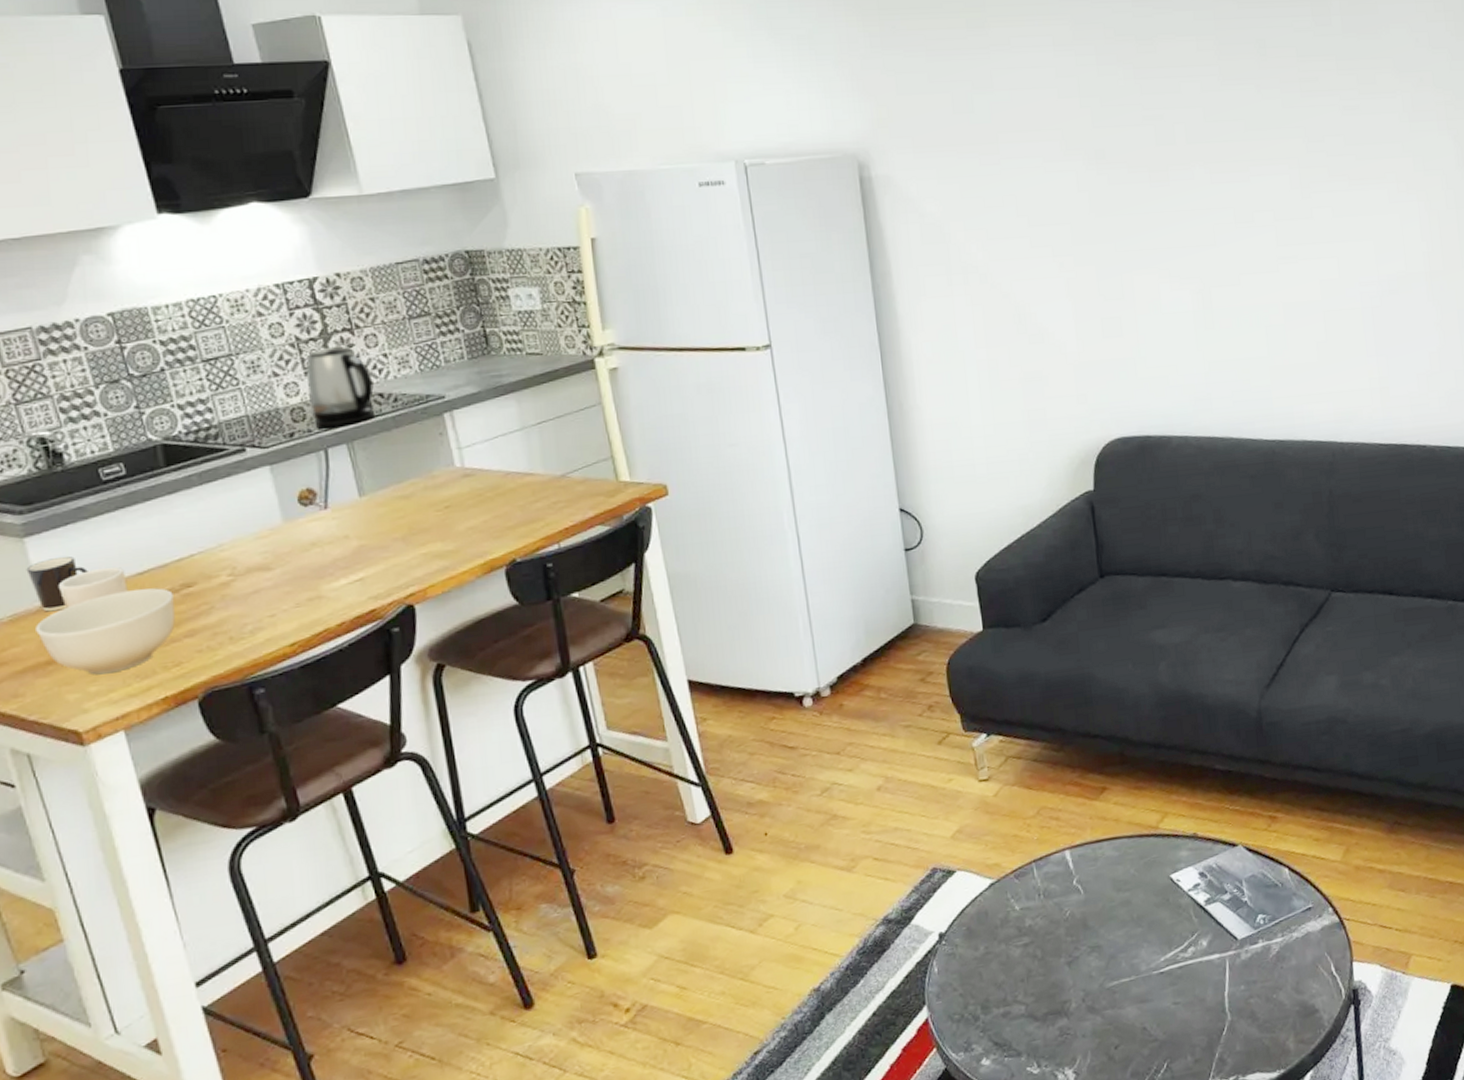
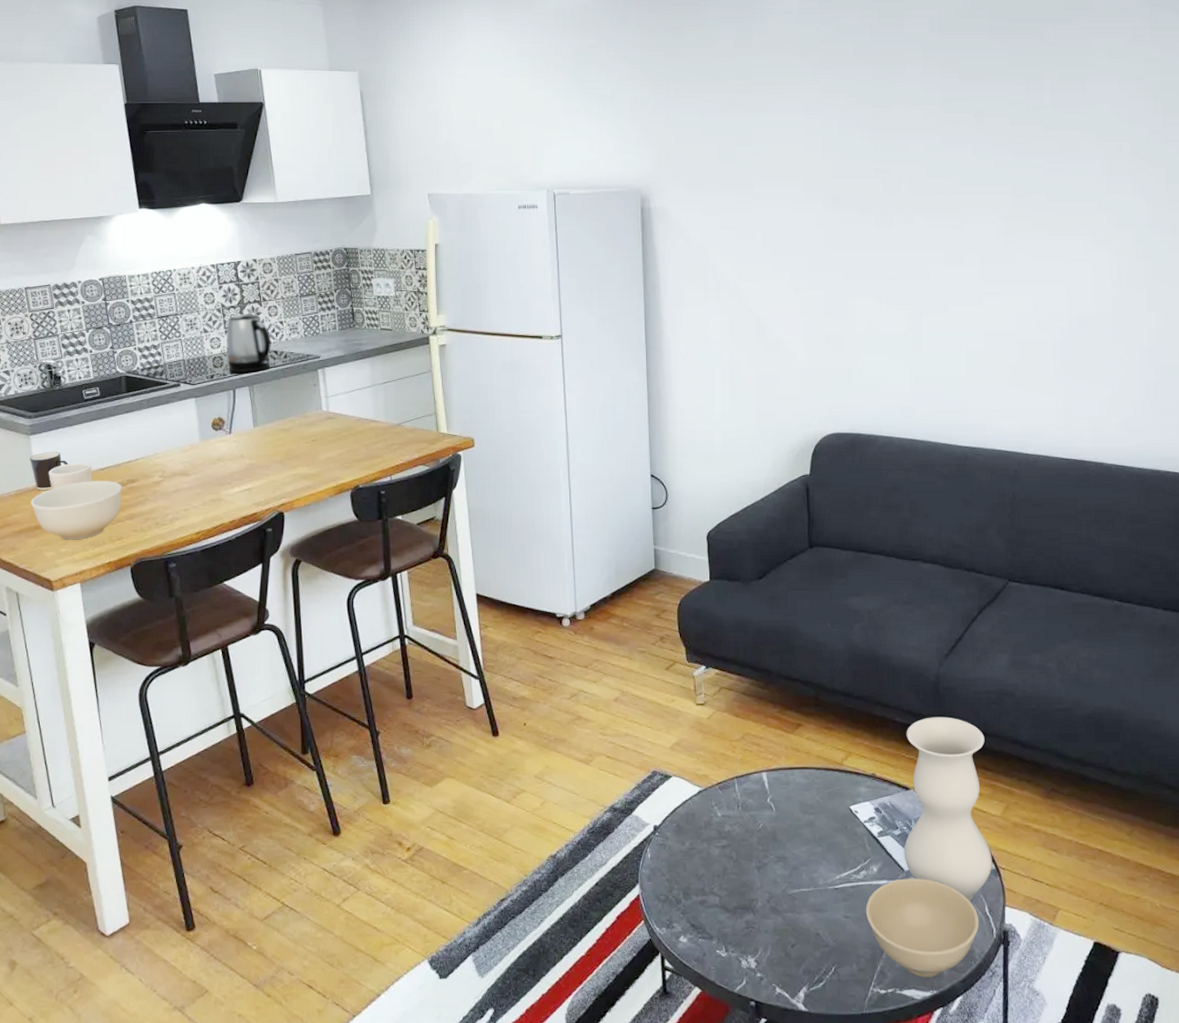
bowl: none [1197,944,1326,1058] -> present [865,878,979,978]
vase: none [1228,756,1336,963] -> present [904,717,992,902]

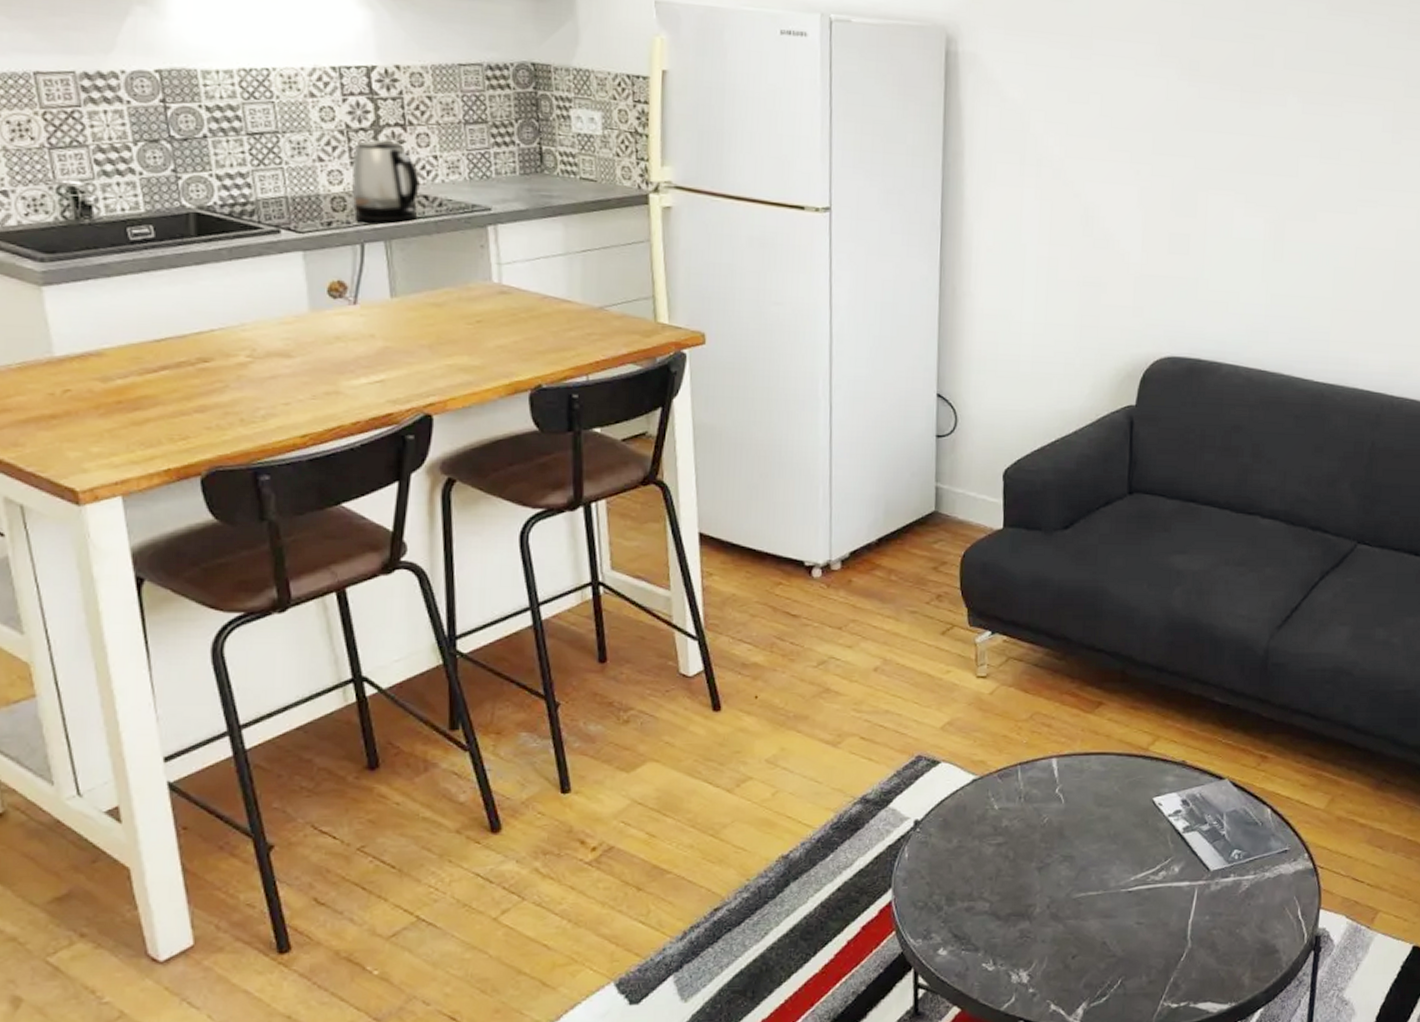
mug: present [29,451,69,491] -> none [41,311,104,366]
bowl: present [31,480,122,540] -> none [44,355,188,437]
mug: present [49,462,93,489] -> none [73,328,143,365]
bowl: present [865,878,979,978] -> none [1161,879,1290,989]
vase: present [904,717,992,902] -> none [1211,697,1314,905]

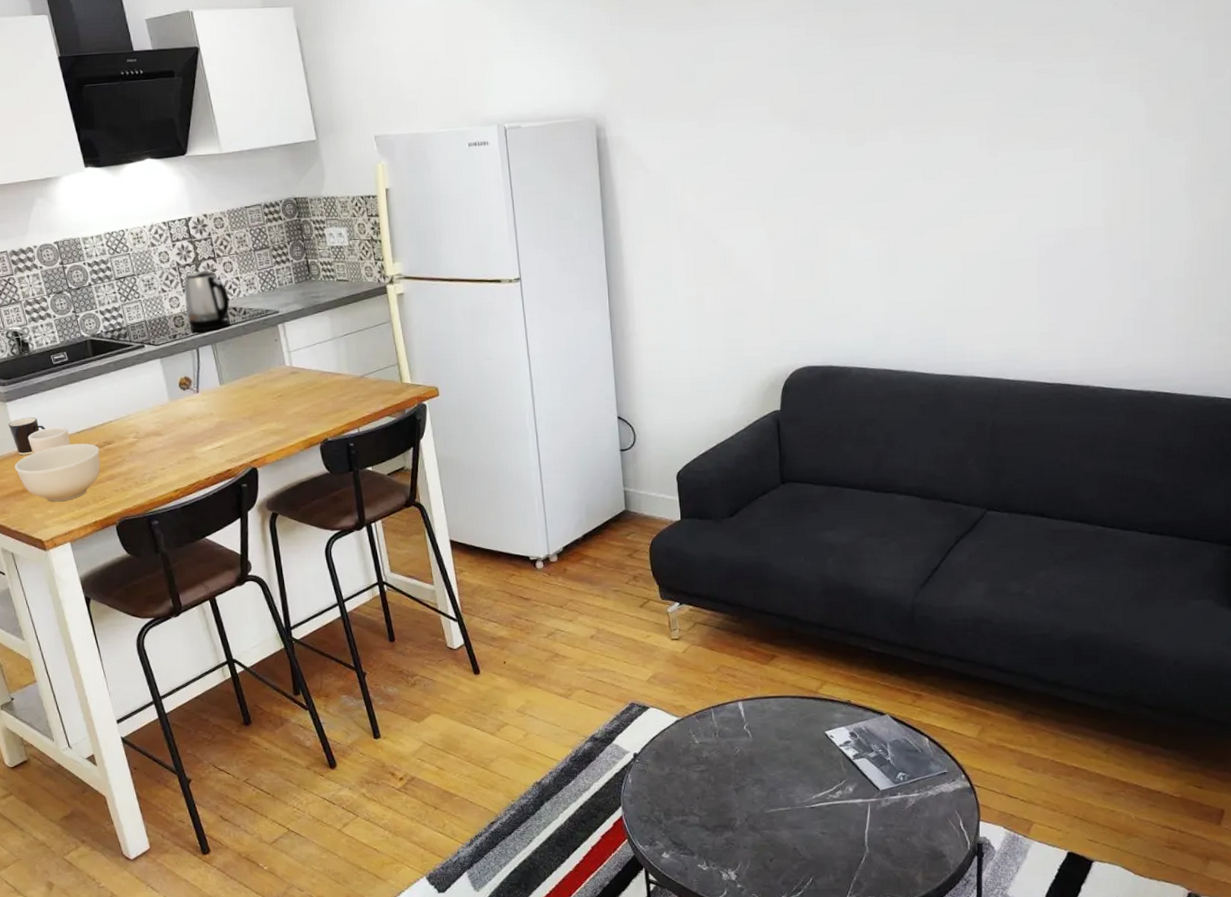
mug: none [41,311,104,366] -> present [8,417,46,456]
bowl: none [44,355,188,437] -> present [15,443,101,502]
mug: none [73,328,143,365] -> present [28,426,71,454]

